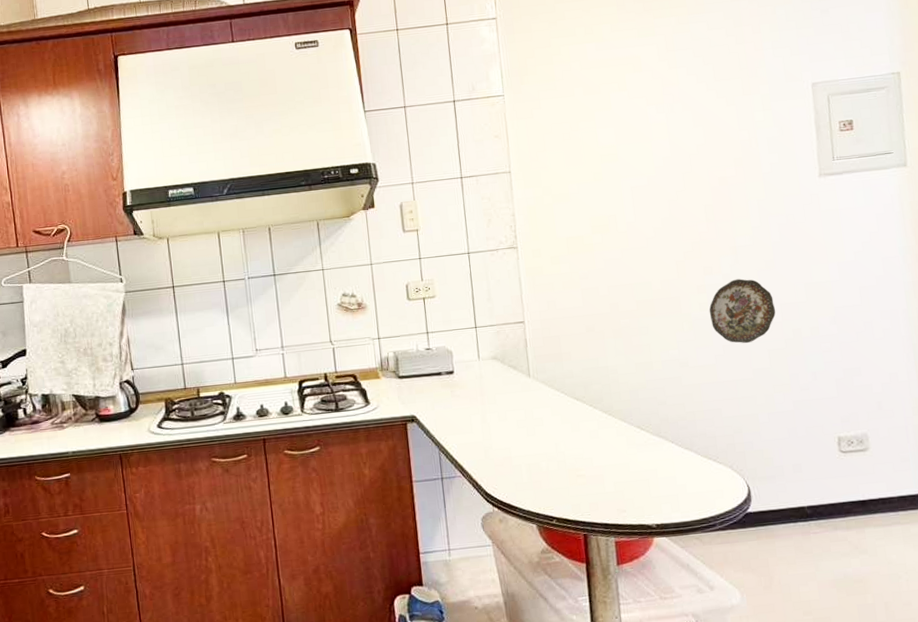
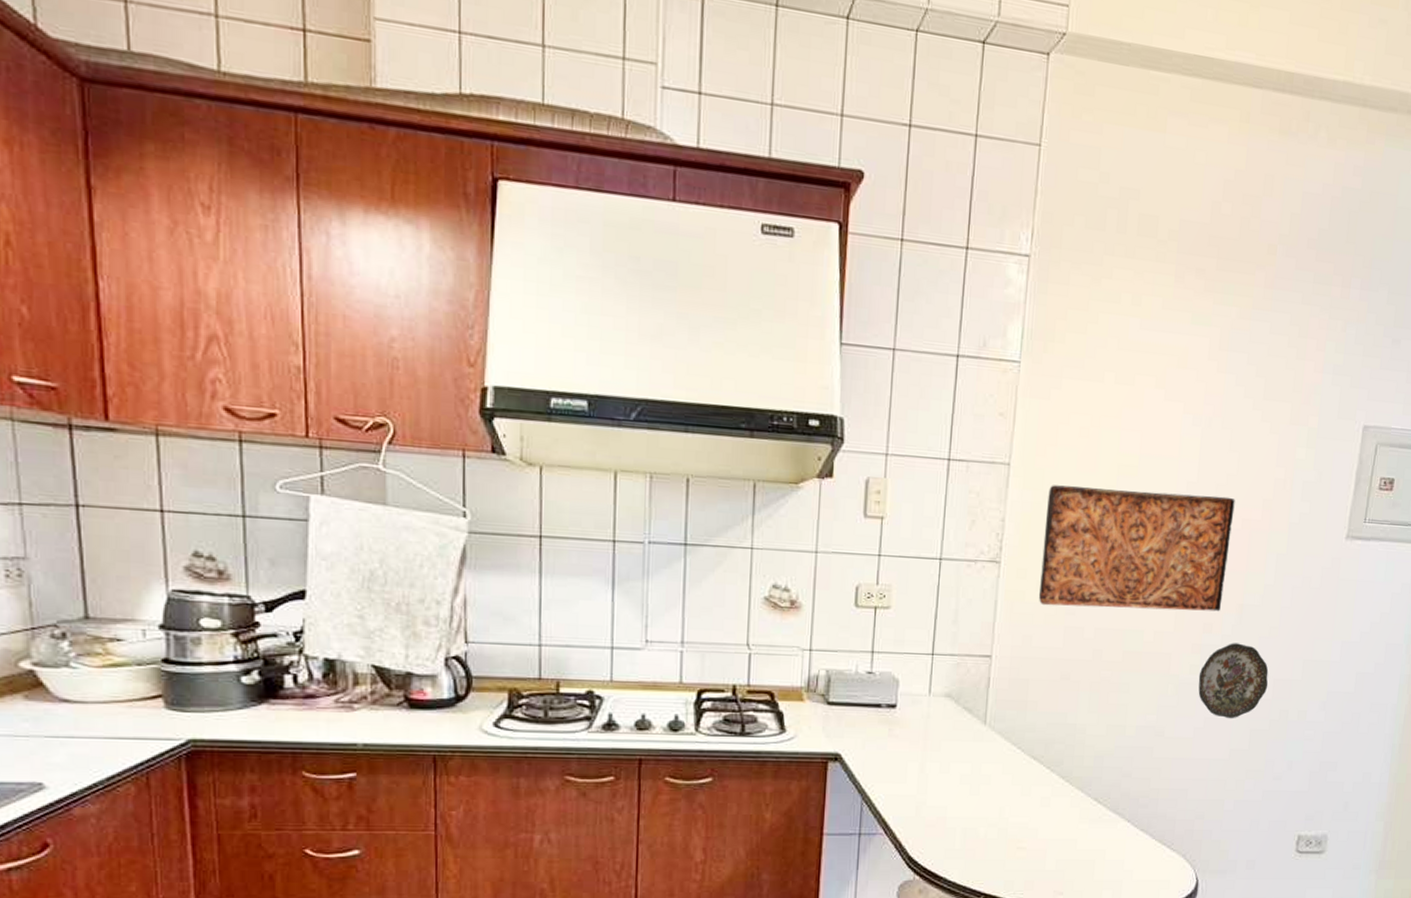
relief panel: none [546,162,716,275] -> present [1038,485,1235,612]

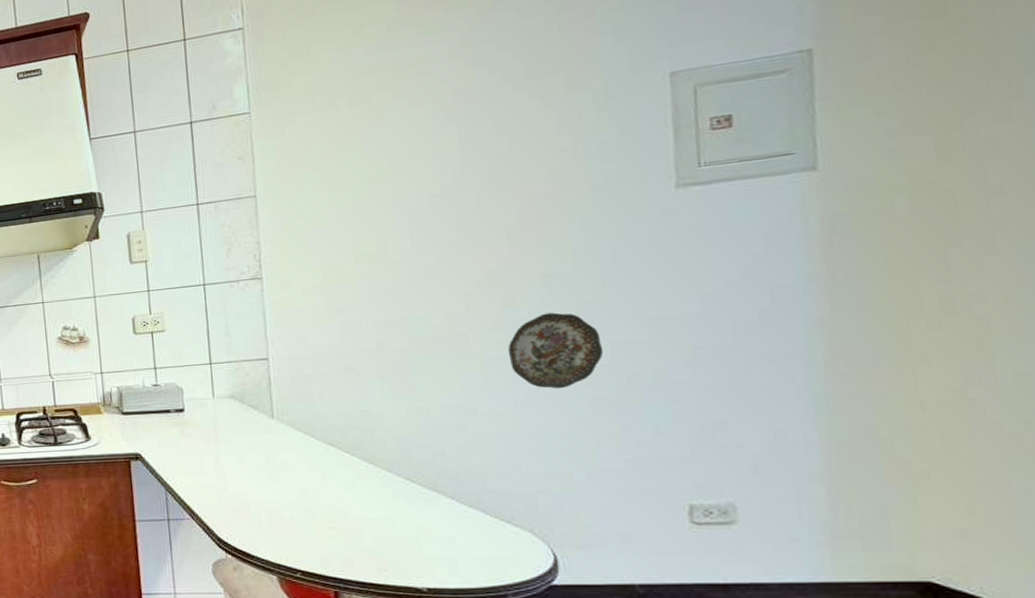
relief panel: present [1038,485,1235,612] -> none [299,176,521,308]

